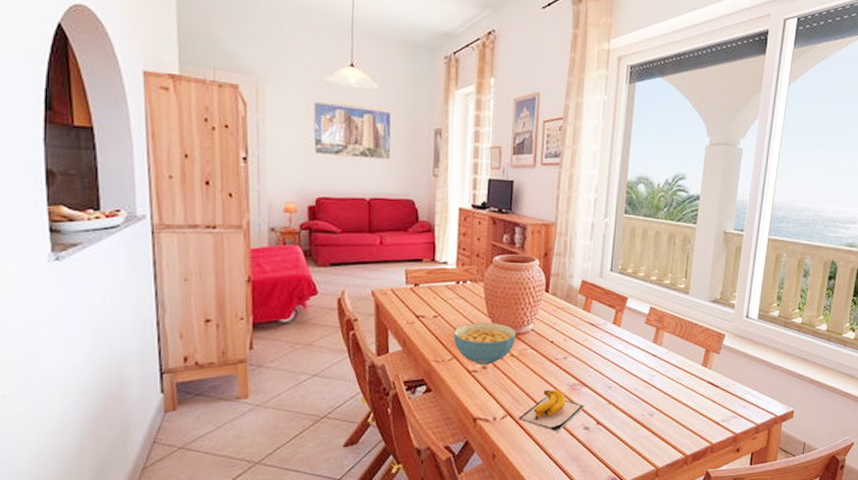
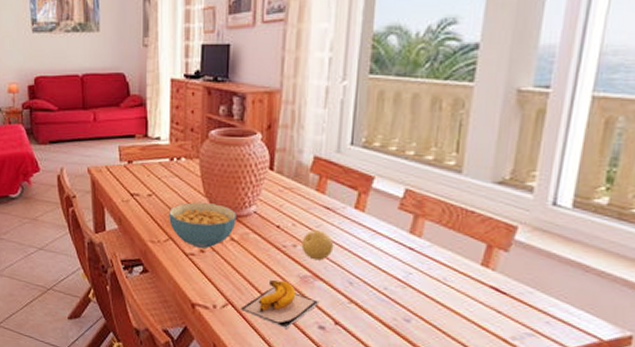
mandarin orange: none [571,343,597,370] -> present [301,230,334,261]

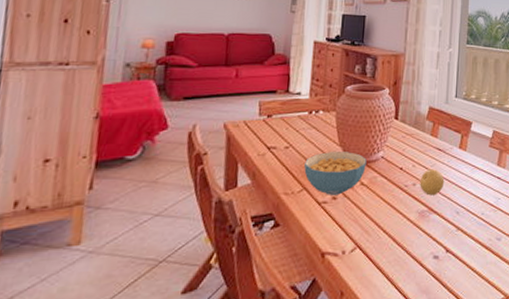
banana: present [241,279,320,328] -> none [368,217,434,263]

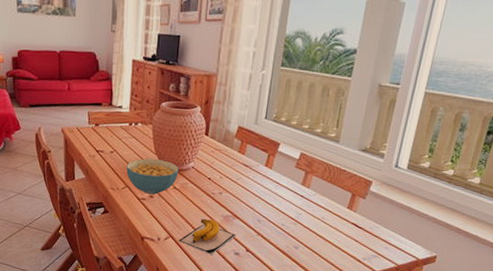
banana: none [368,217,434,263] -> present [179,218,236,255]
mandarin orange: present [420,169,445,196] -> none [225,181,249,205]

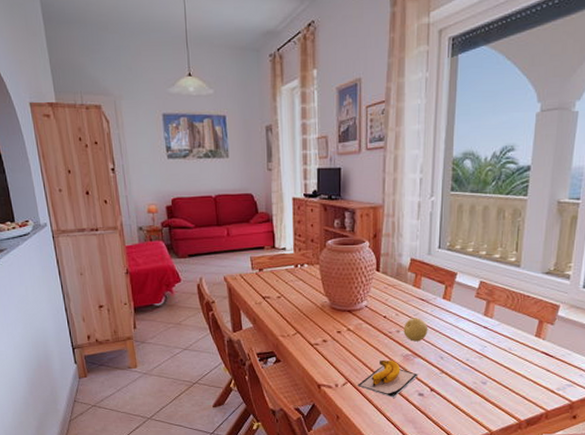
cereal bowl: present [126,158,179,194] -> none [296,301,351,338]
mandarin orange: none [225,181,249,205] -> present [403,318,428,342]

